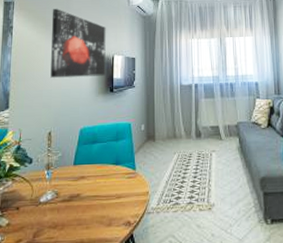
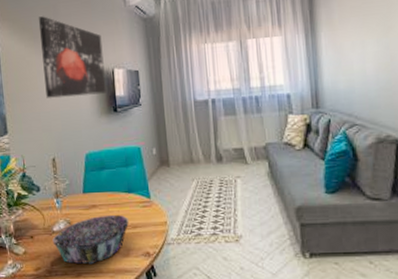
decorative bowl: none [38,186,114,235] -> present [52,215,130,265]

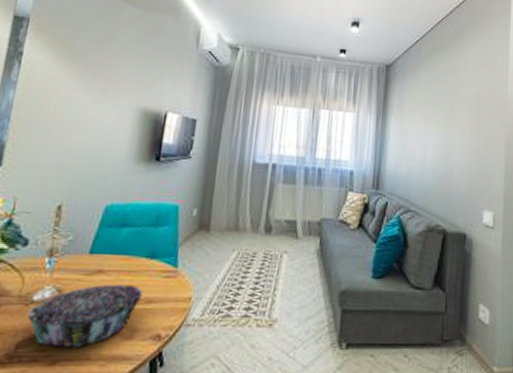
wall art: present [38,16,106,98] -> none [71,37,161,138]

